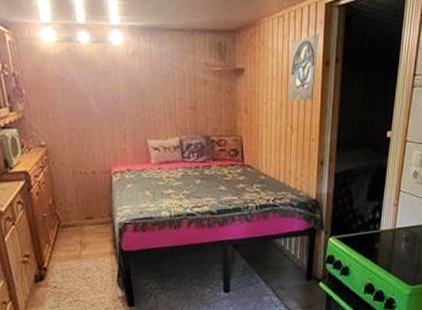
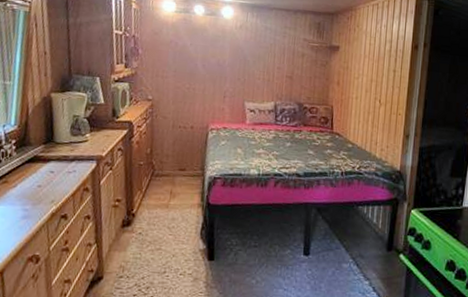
wall ornament: present [288,33,320,101] -> none [378,20,410,79]

